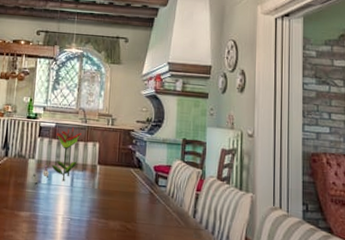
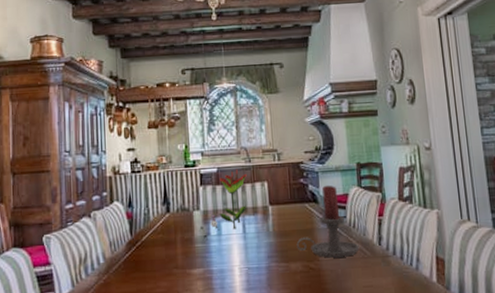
candle holder: none [117,154,175,224] -> present [296,185,360,258]

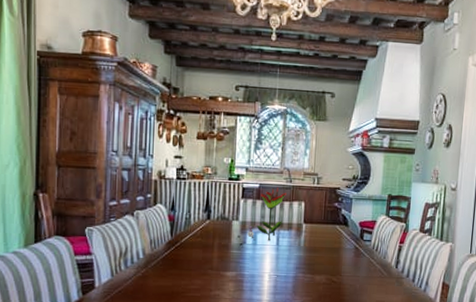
candle holder: present [296,185,360,258] -> none [323,211,379,275]

